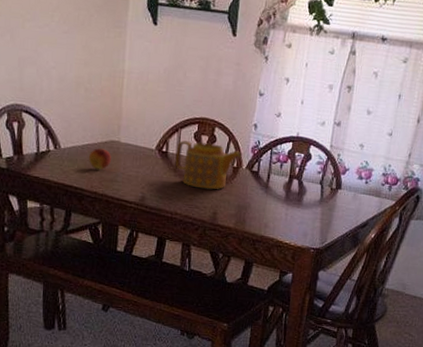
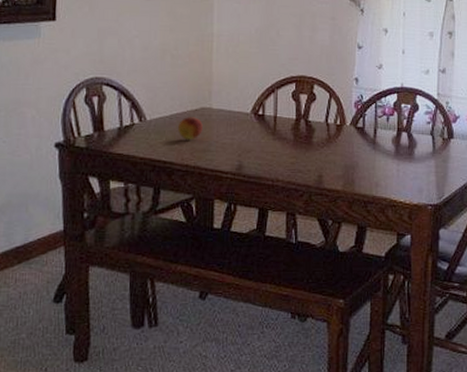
teapot: present [176,140,242,190] -> none [274,101,345,151]

